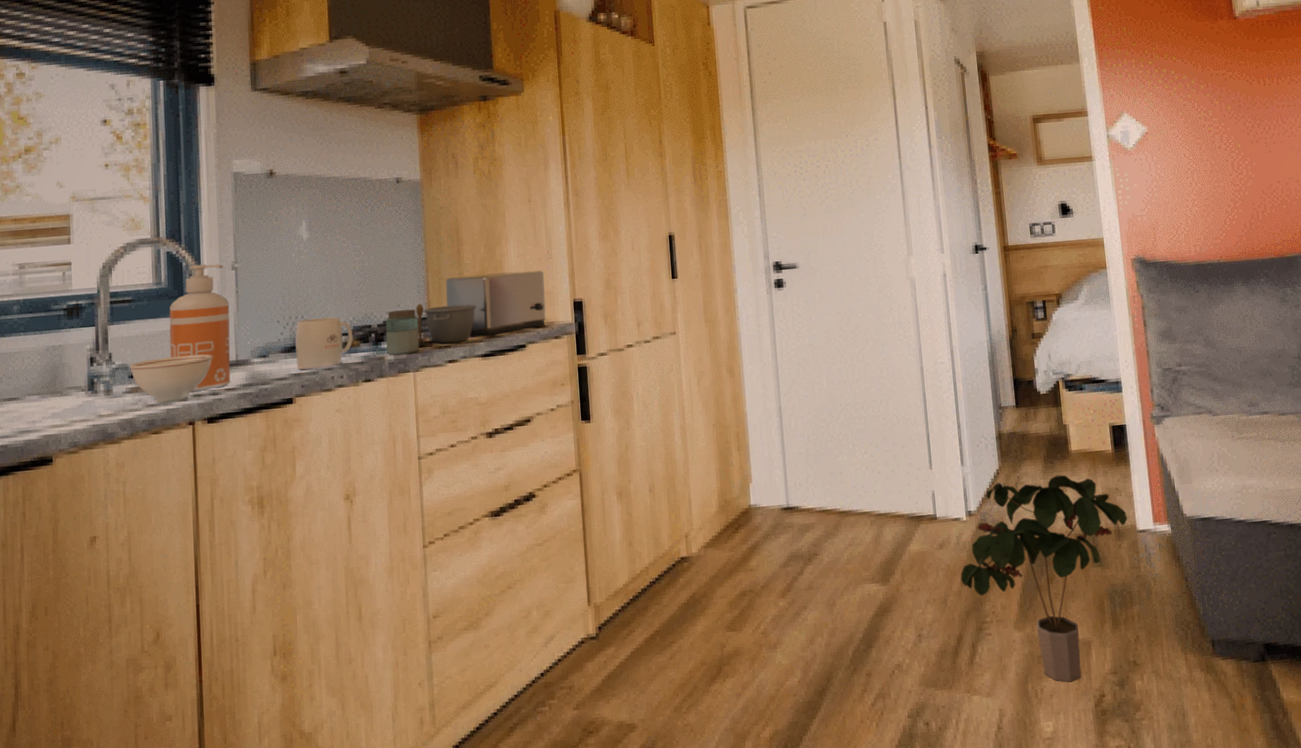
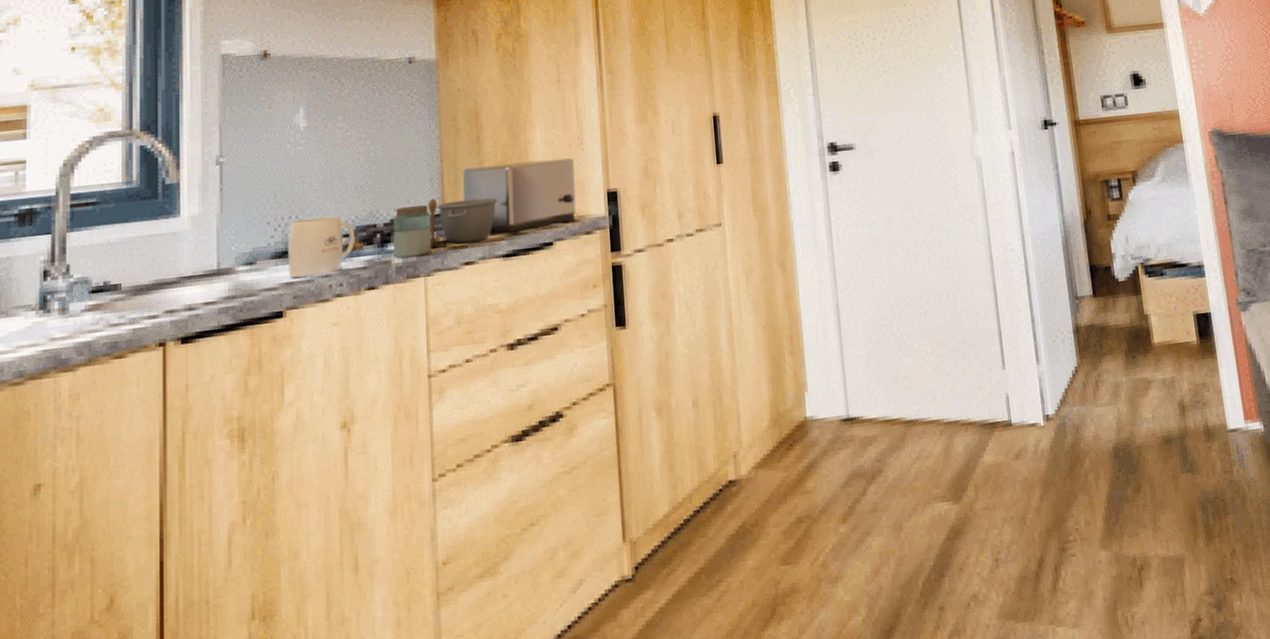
bowl: present [128,354,213,404] -> none [89,262,190,323]
soap dispenser: present [169,264,231,391] -> none [139,158,212,307]
potted plant: present [960,474,1127,683] -> none [1039,370,1217,607]

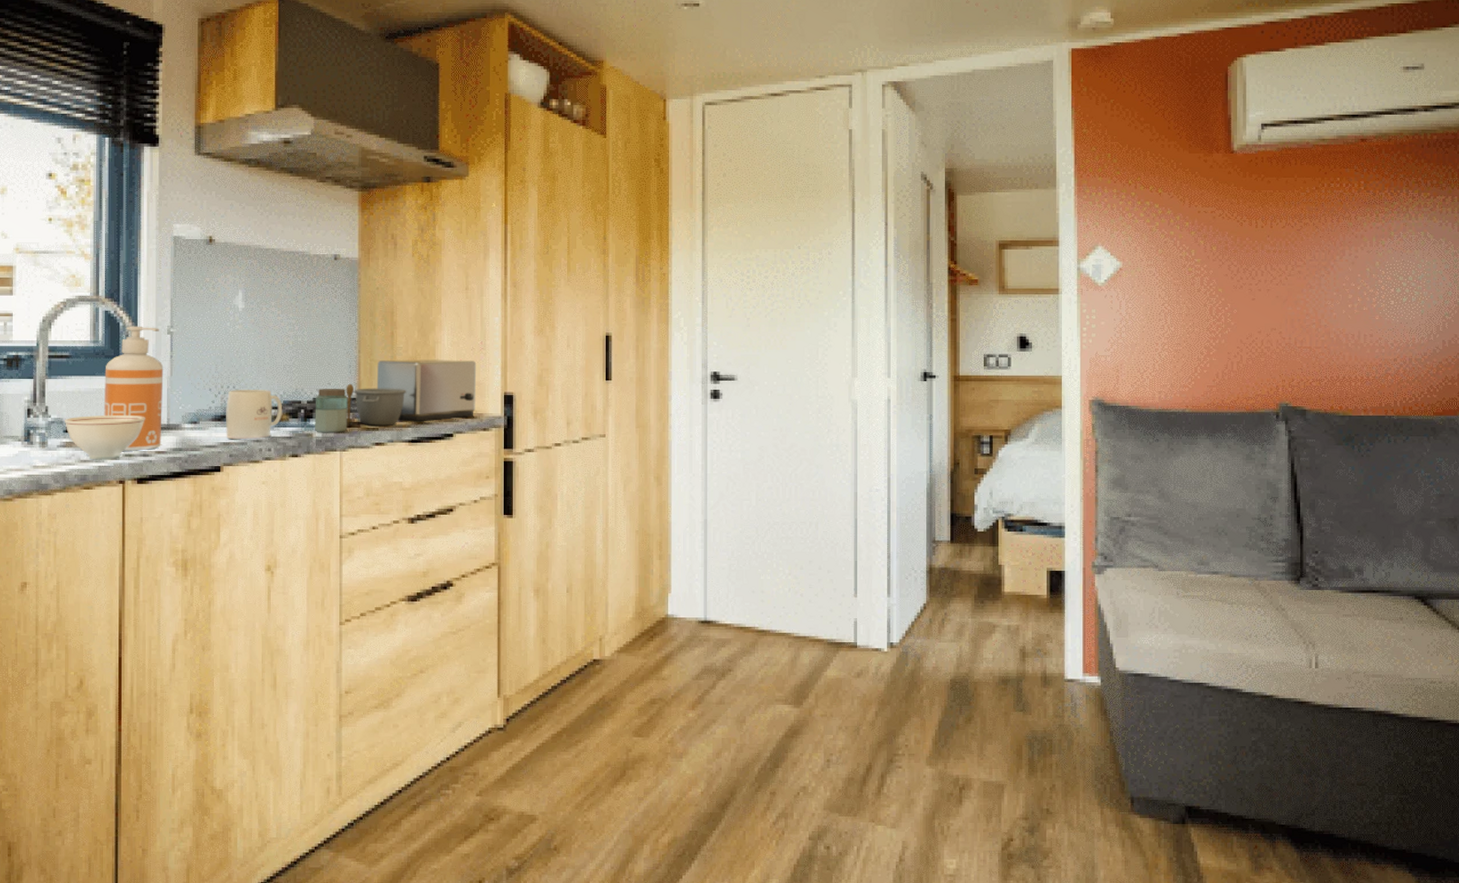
bowl: none [89,262,190,323] -> present [64,414,145,460]
soap dispenser: none [139,158,212,307] -> present [103,326,164,451]

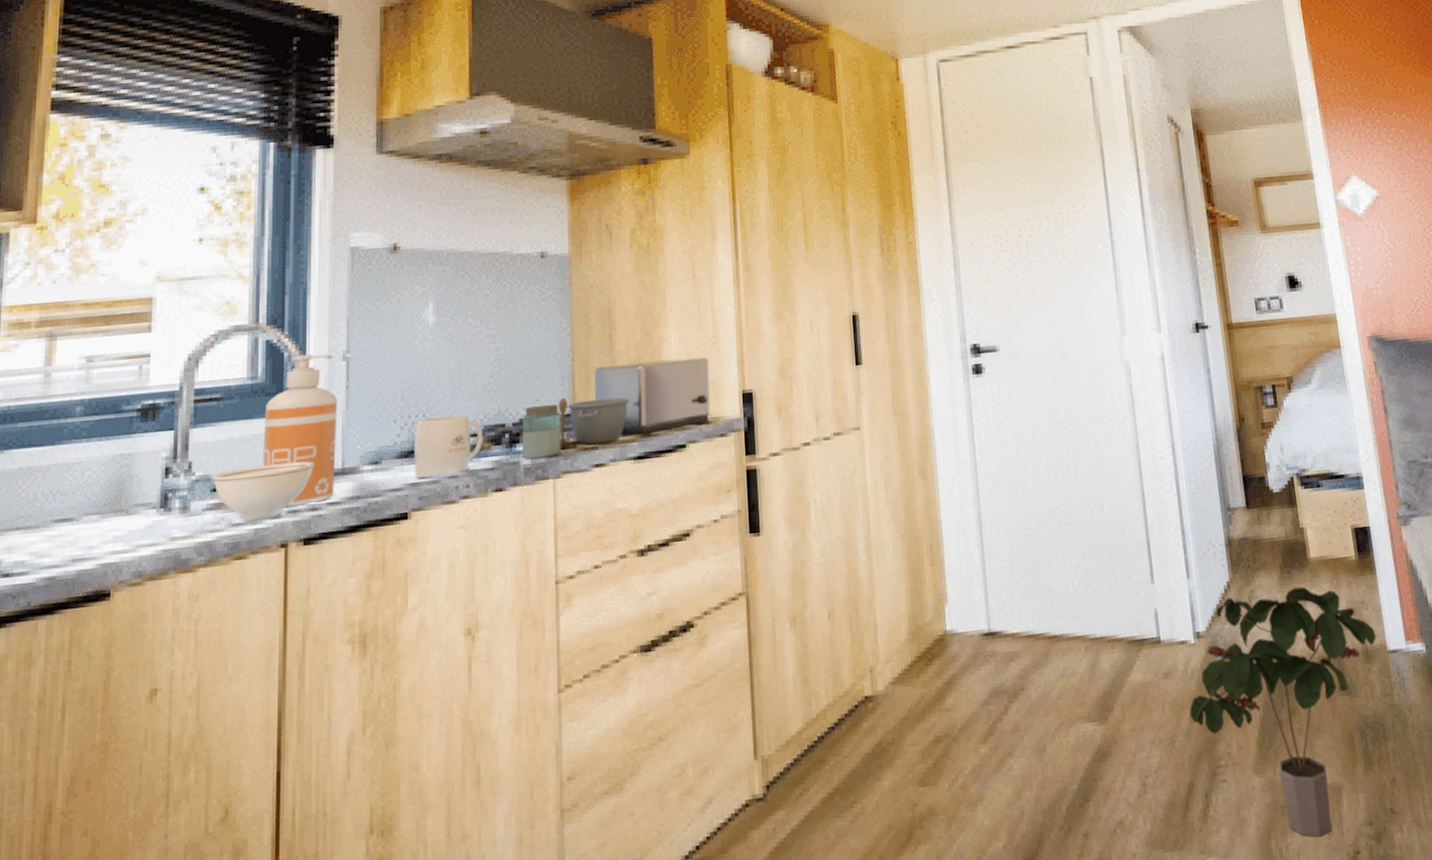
potted plant: none [875,615,1056,823] -> present [1189,586,1376,837]

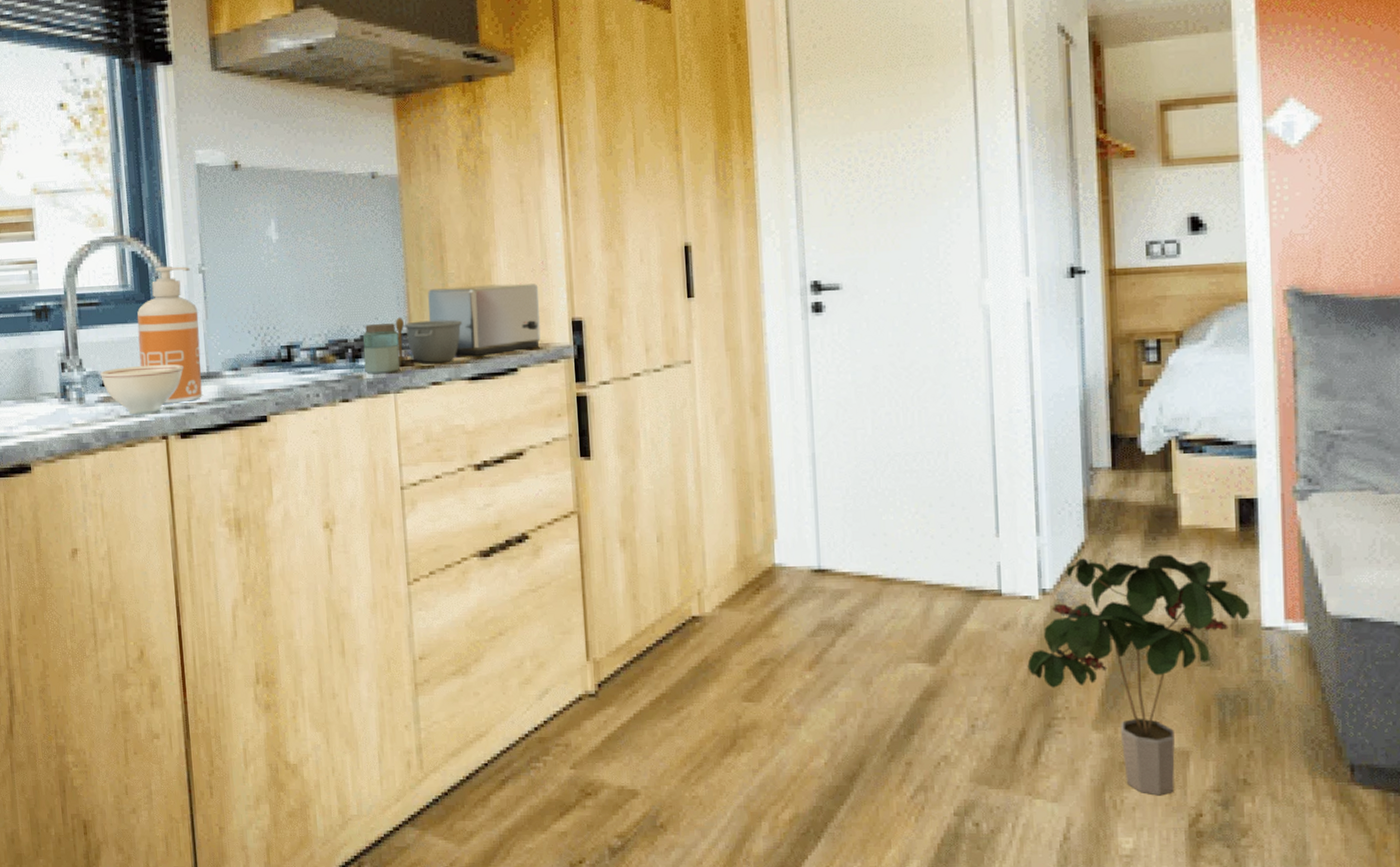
mug: present [414,414,484,479] -> none [267,329,329,386]

